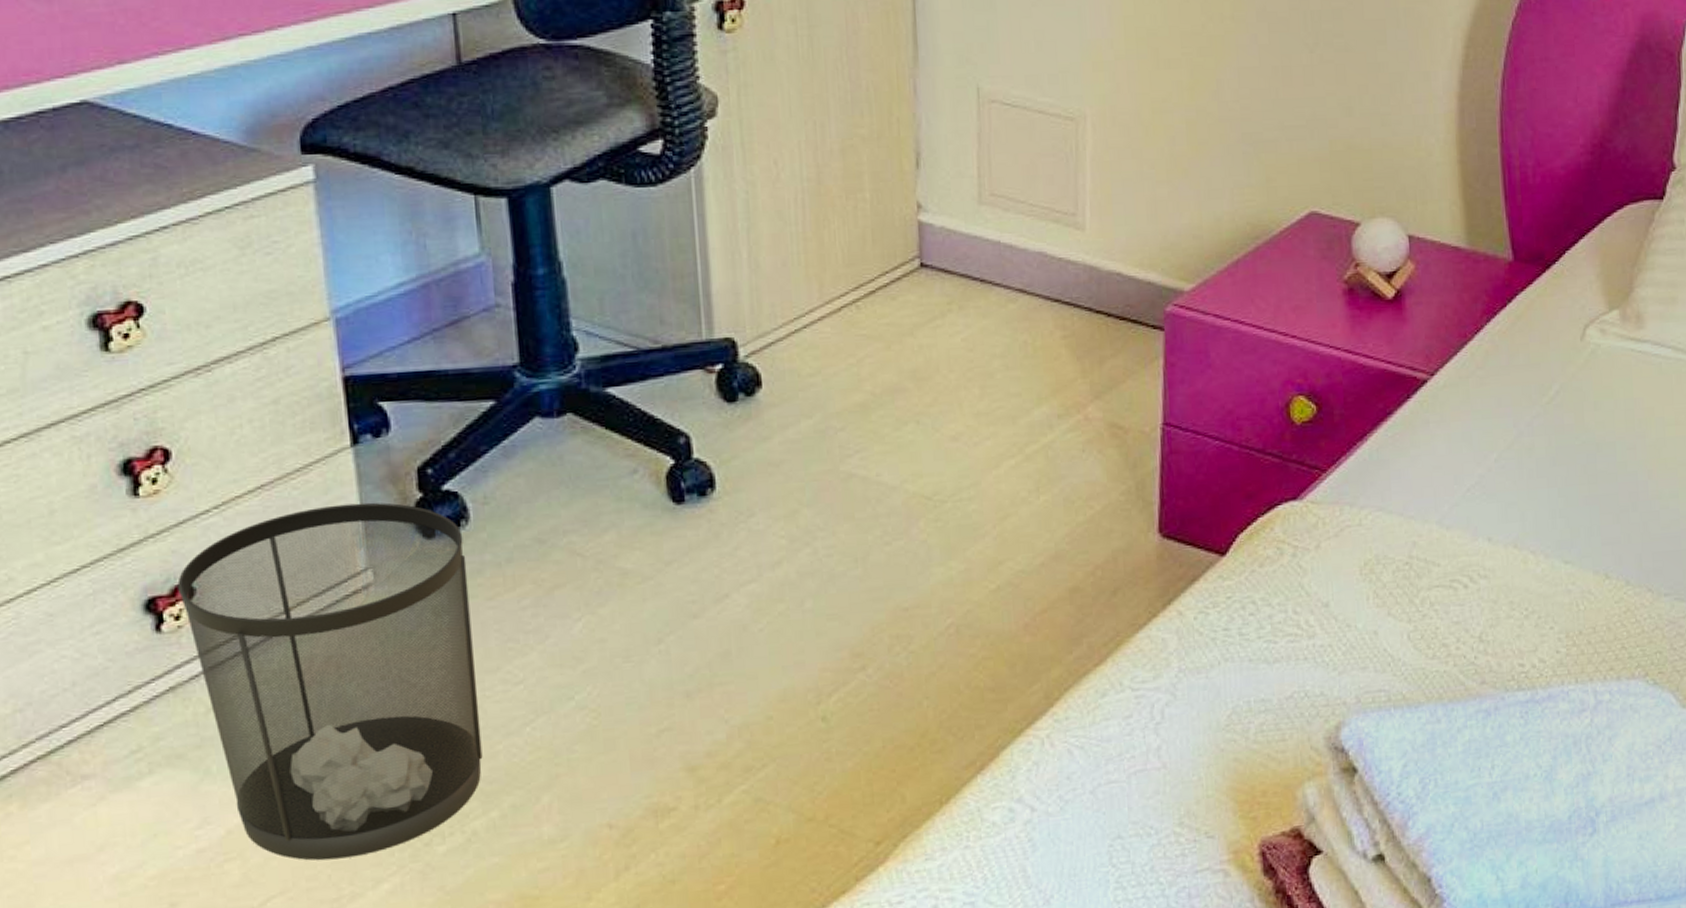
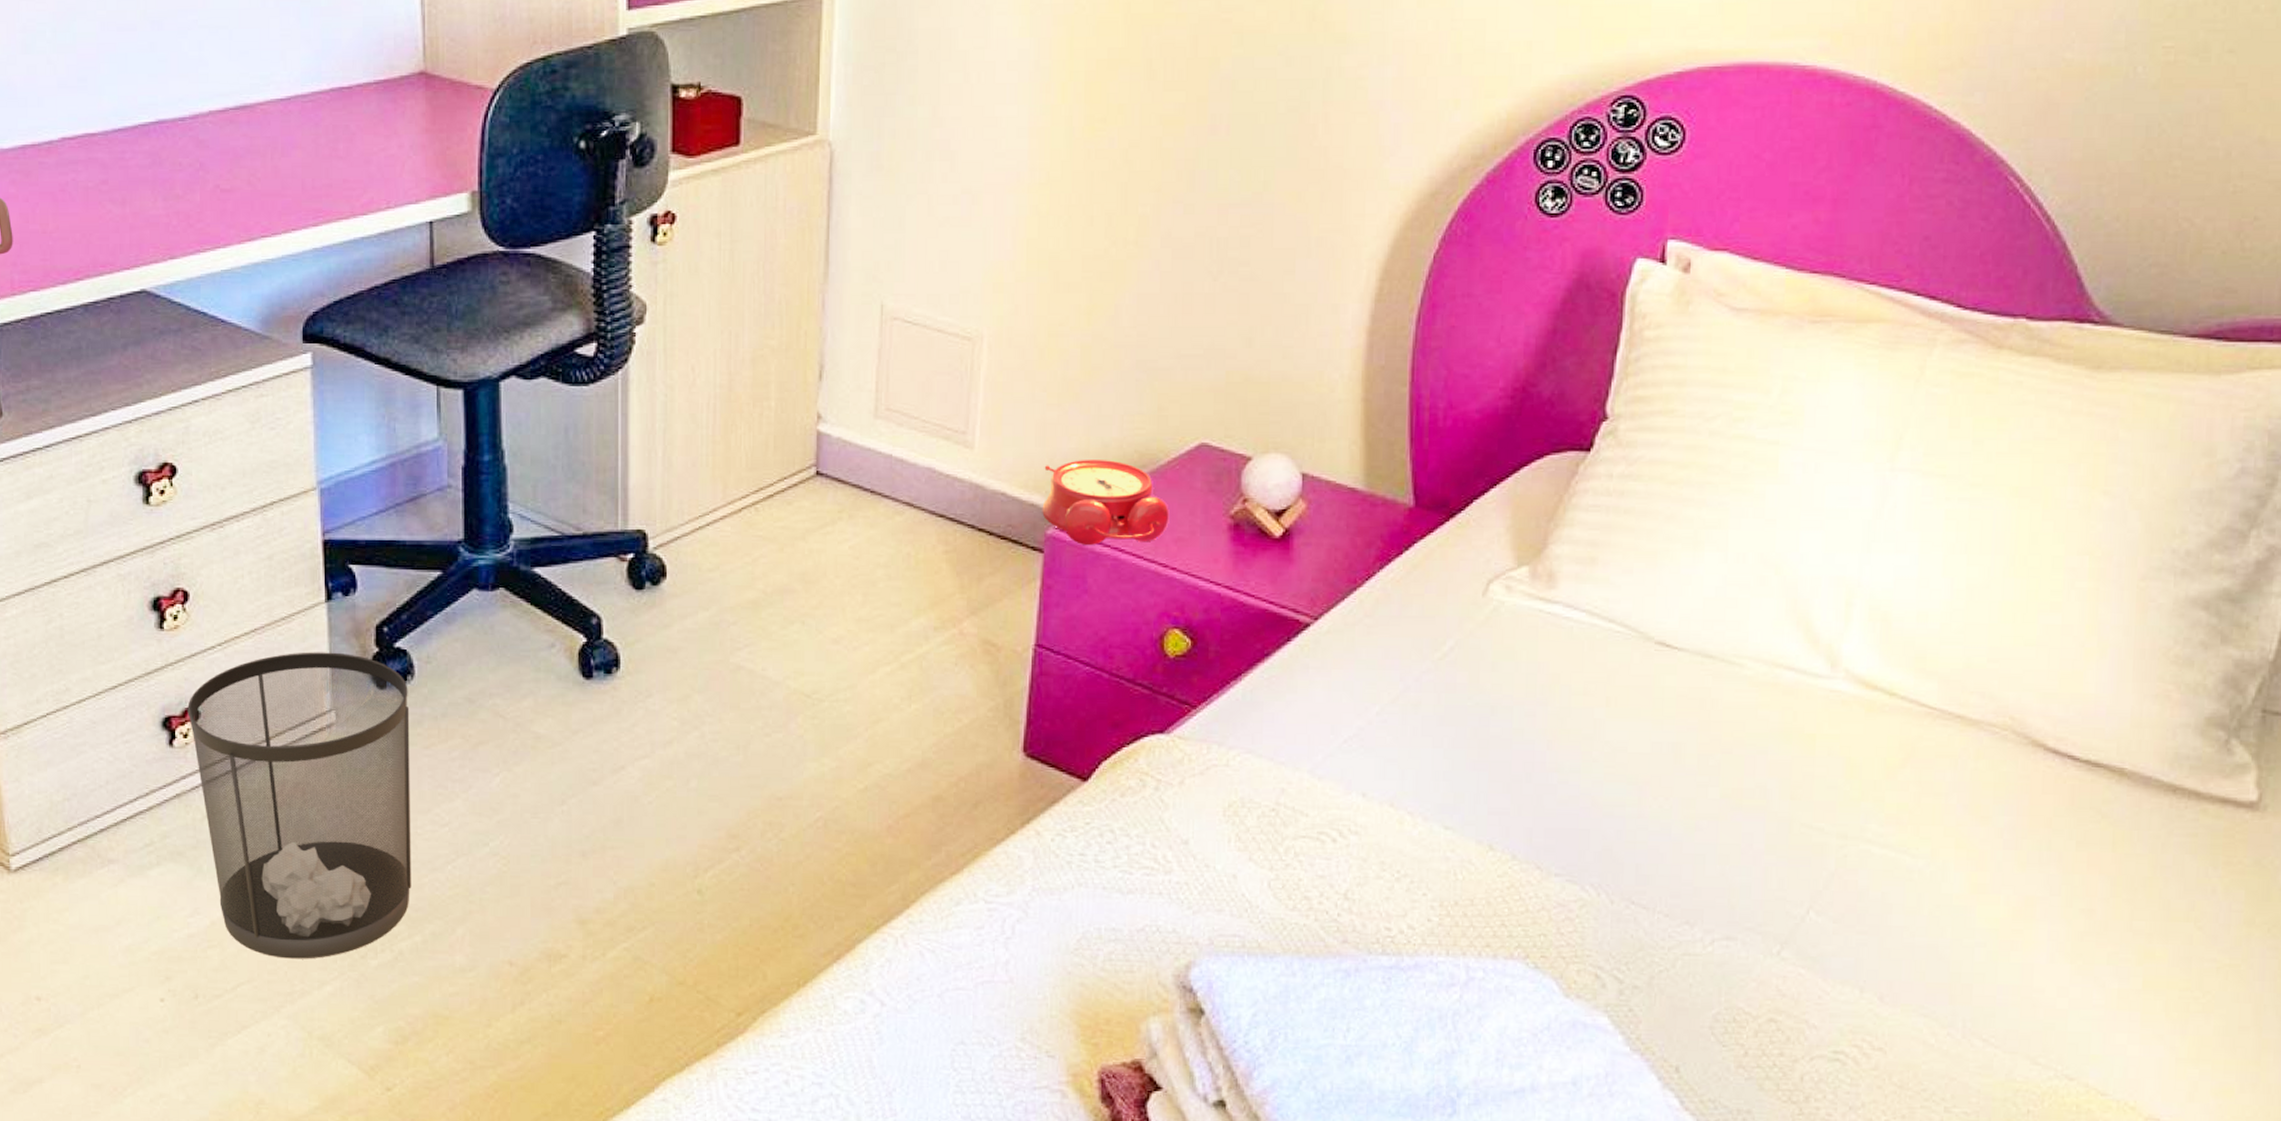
alarm clock: none [1158,233,1286,320] -> present [1042,460,1169,545]

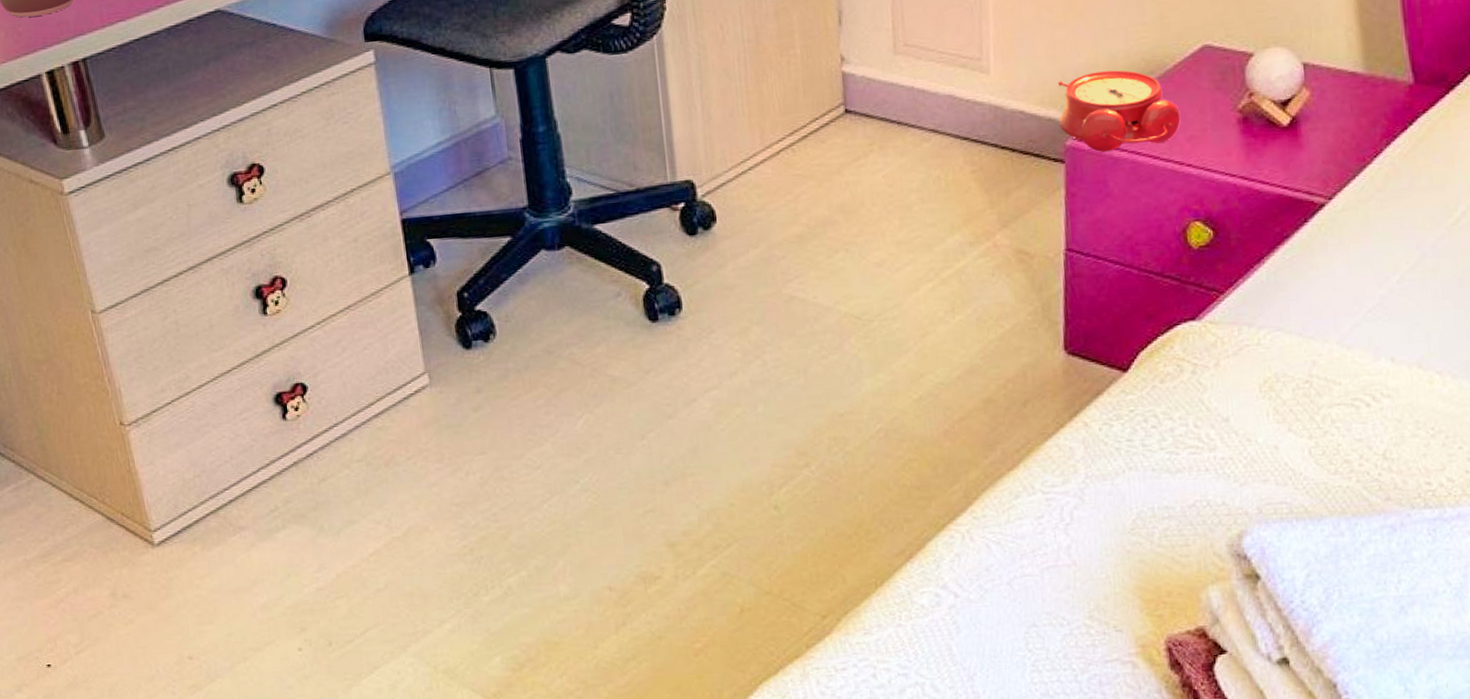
waste bin: present [187,652,412,959] -> none [295,320,513,602]

